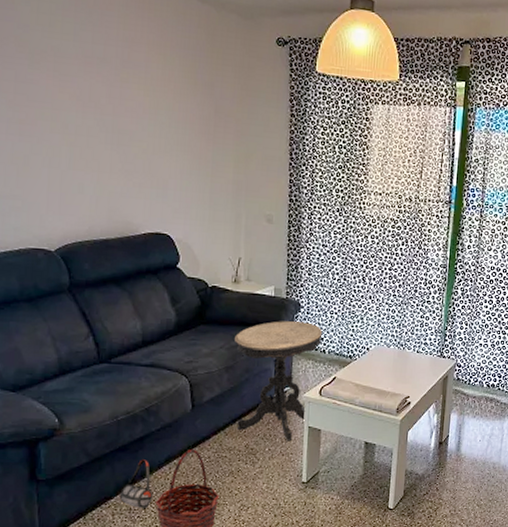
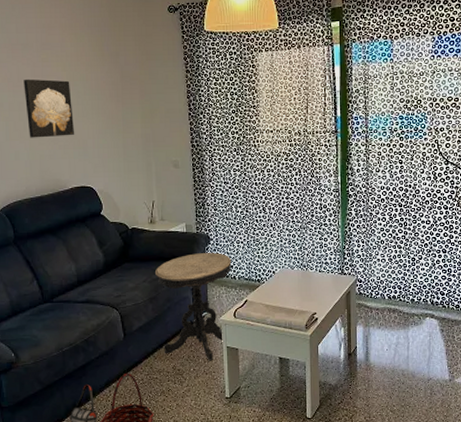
wall art: none [95,99,154,173] -> present [23,79,75,138]

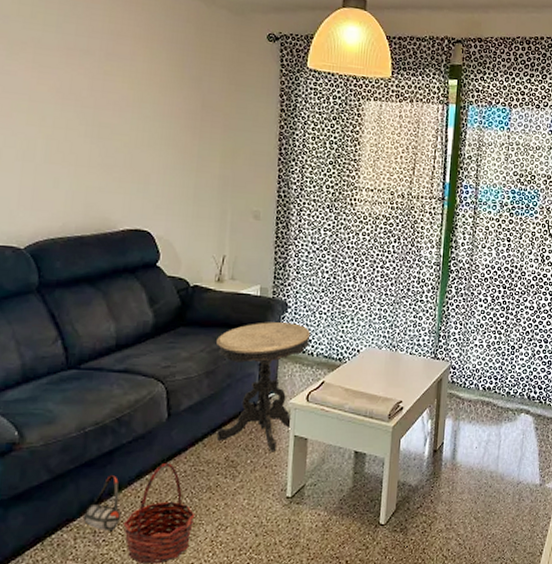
wall art: present [23,79,75,138] -> none [75,92,137,168]

